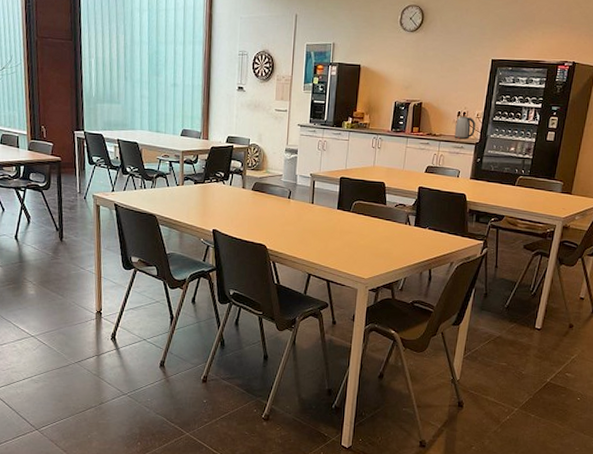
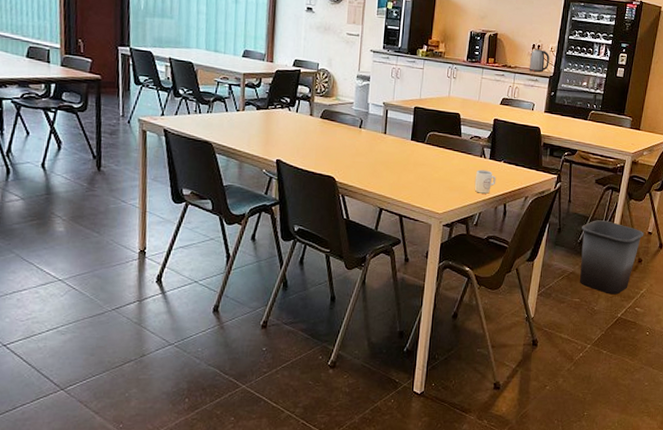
mug: none [399,236,421,260] -> present [474,169,497,194]
waste bin: none [507,285,576,360] -> present [580,220,644,295]

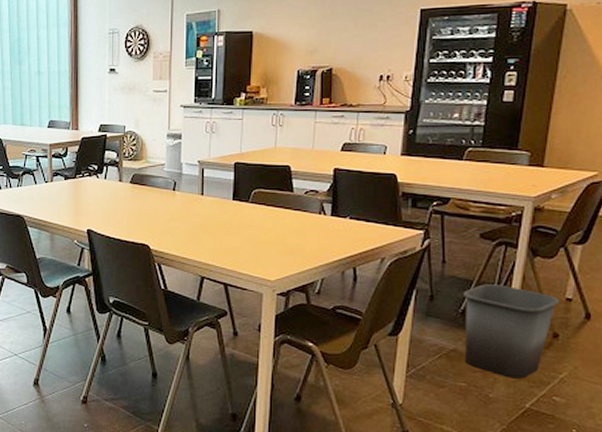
mug: present [474,169,497,194] -> none [313,229,342,256]
kettle: present [529,49,550,73] -> none [376,80,404,108]

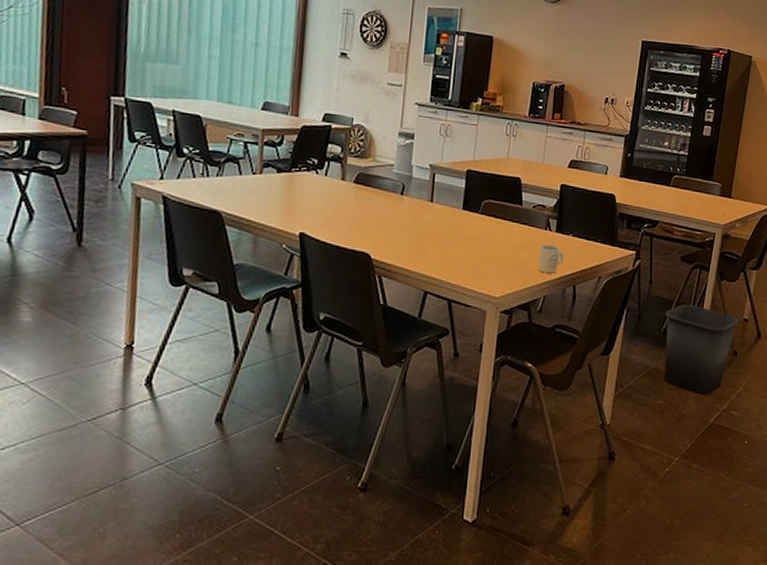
mug: none [313,229,342,256] -> present [537,244,564,274]

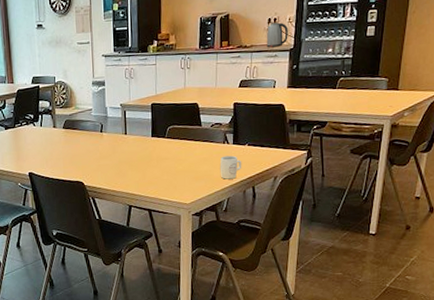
kettle: none [601,103,625,131] -> present [266,22,288,48]
waste bin: present [665,304,739,395] -> none [339,190,411,265]

